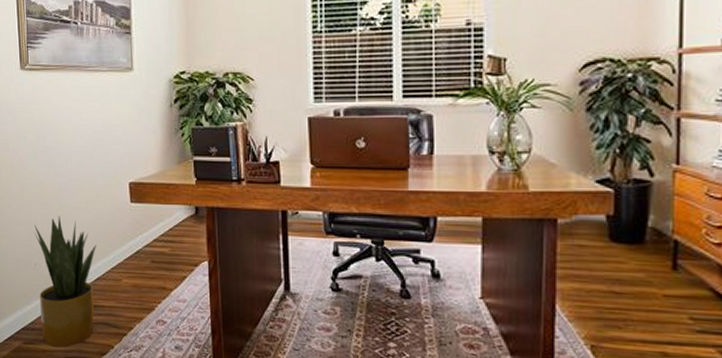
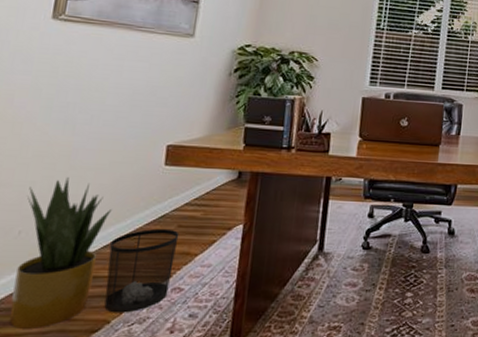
waste bin: none [100,263,154,340] -> present [104,228,179,313]

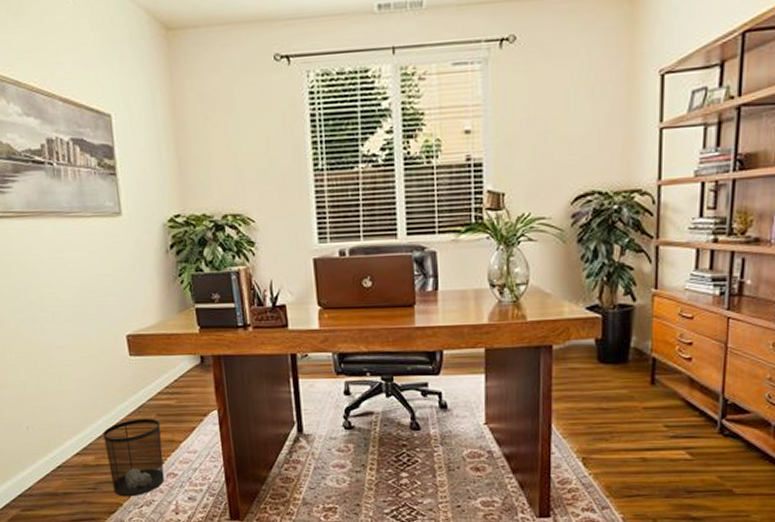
planter: present [9,178,113,329] -> none [22,375,99,511]

